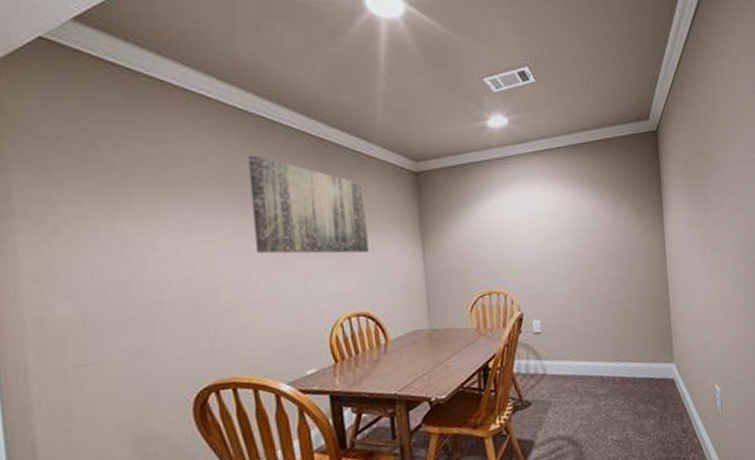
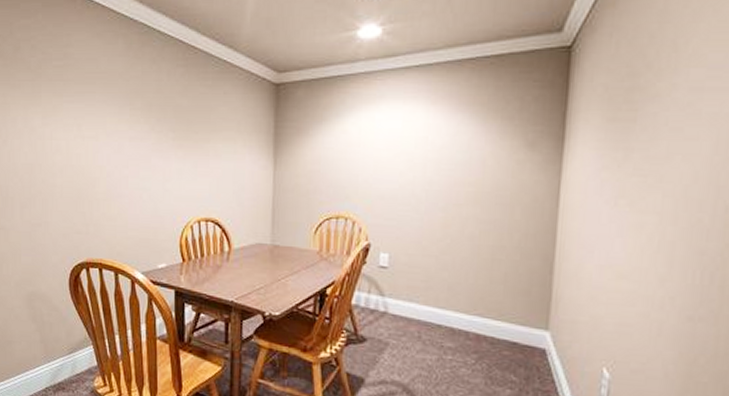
wall art: present [247,155,369,254] -> none [127,60,225,160]

